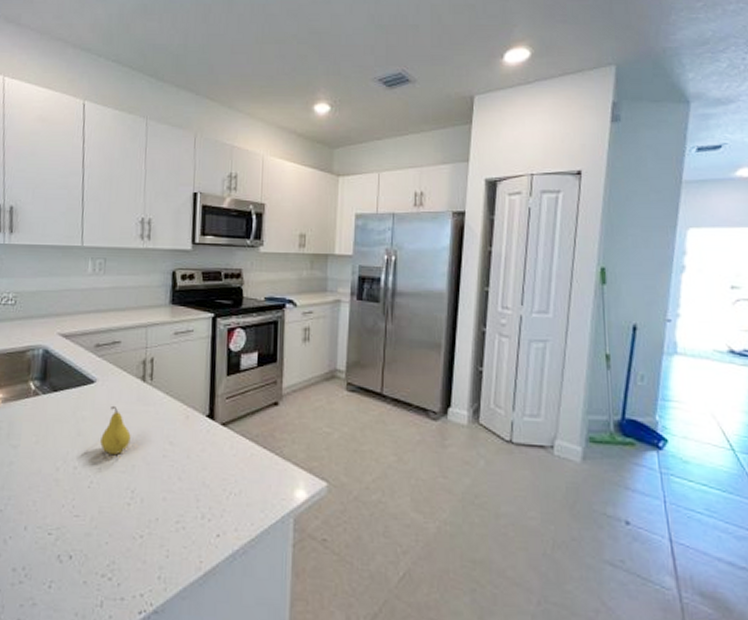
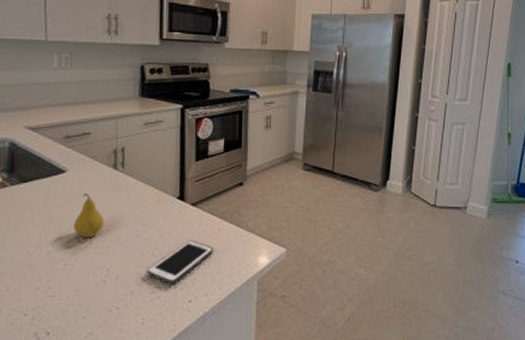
cell phone: none [172,464,244,514] -> present [146,240,213,284]

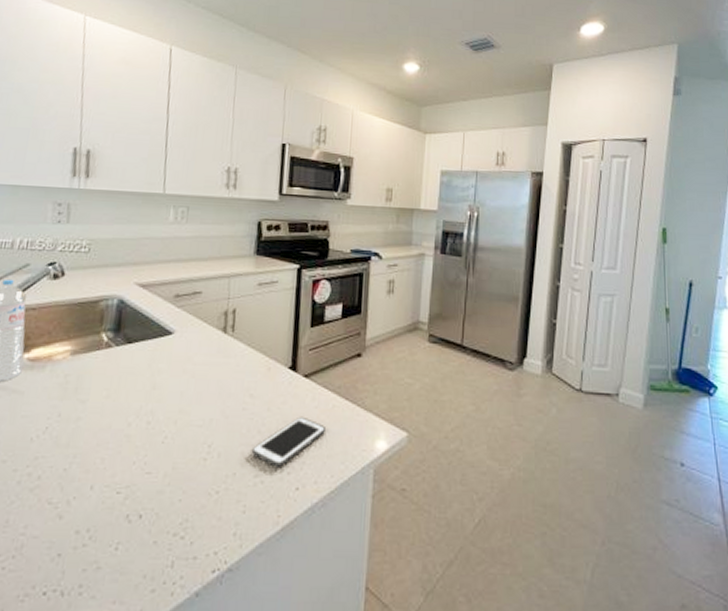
fruit: present [74,193,104,237] -> none [177,357,210,408]

